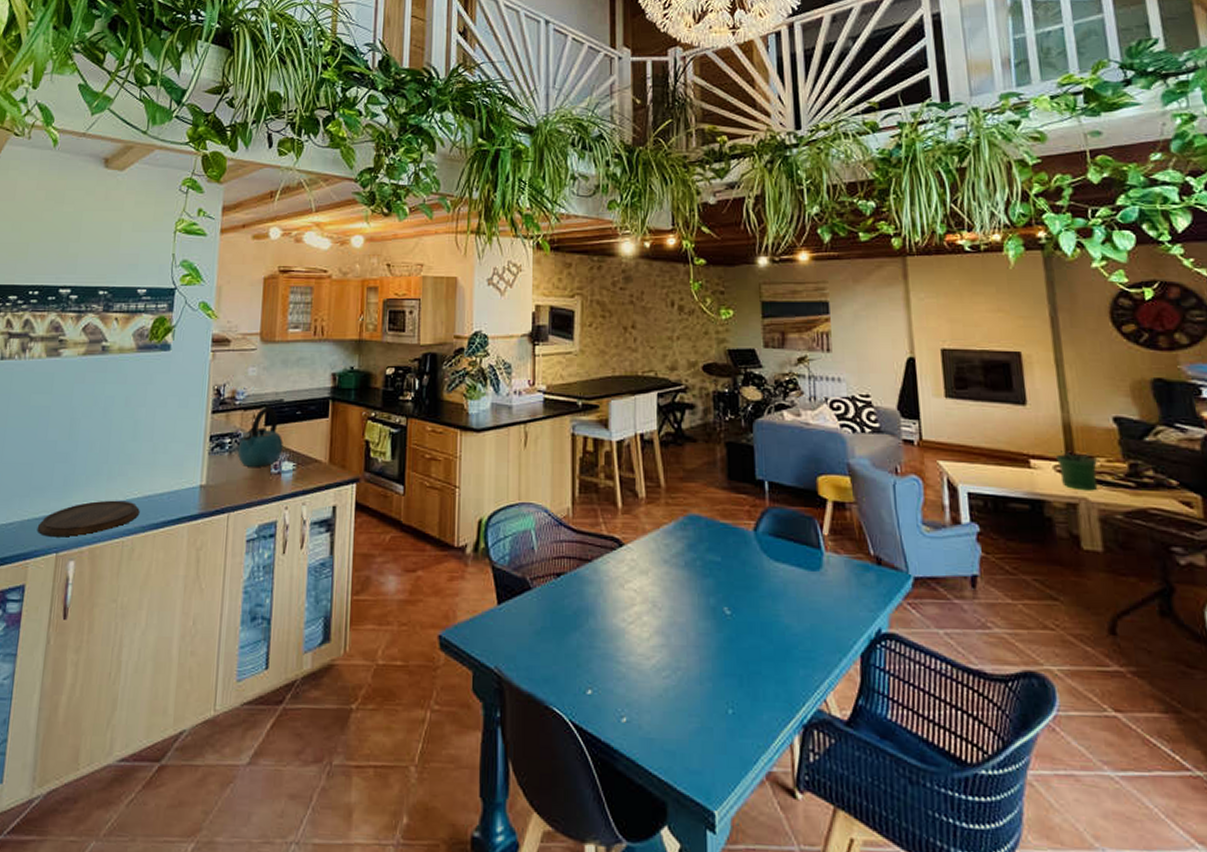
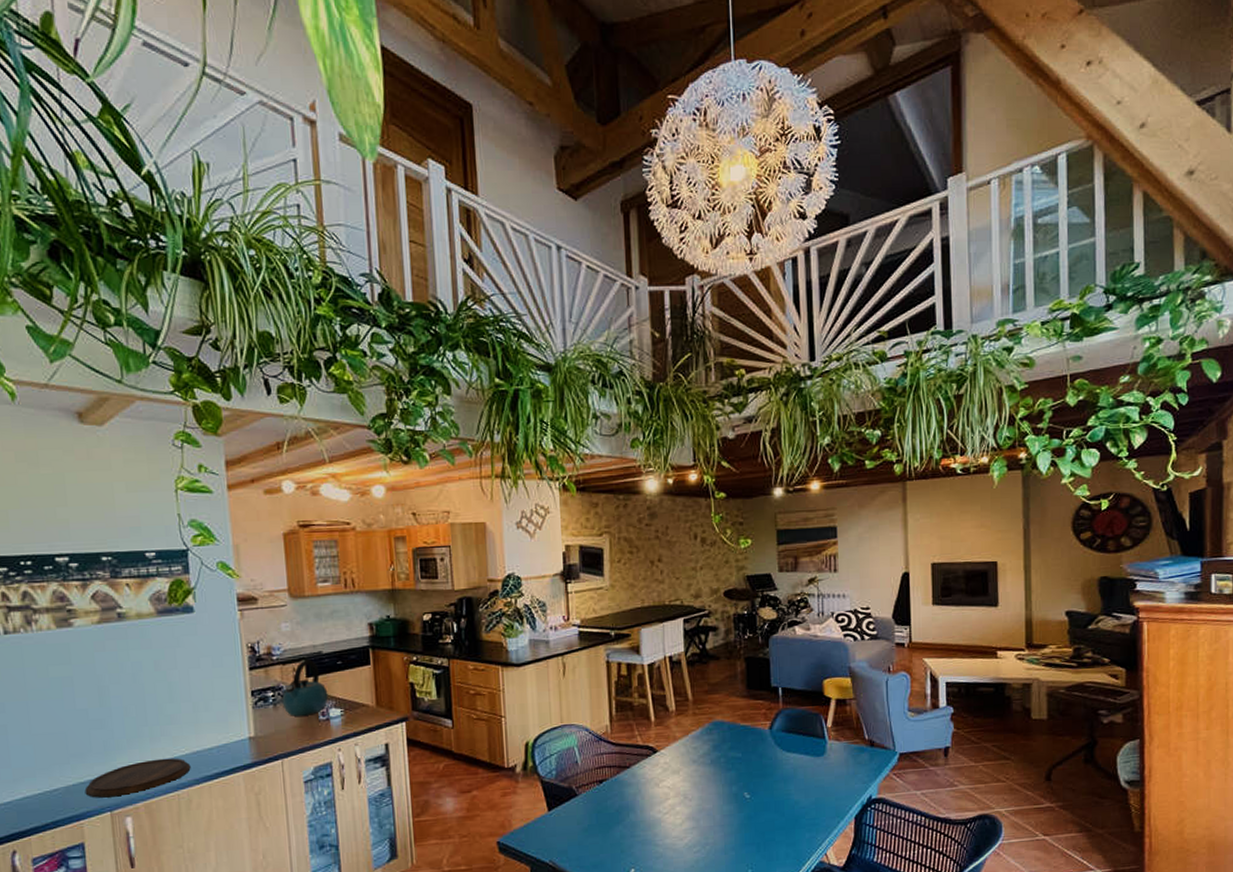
planter: present [1053,451,1103,491] -> none [1016,642,1054,673]

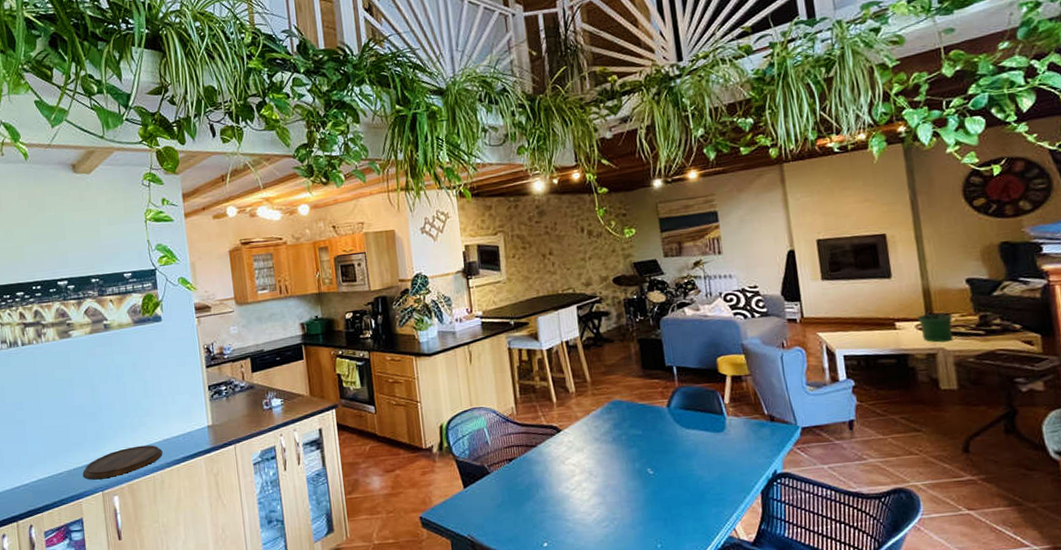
kettle: present [282,660,329,716] -> none [233,357,271,407]
planter: none [1016,642,1054,673] -> present [915,311,957,343]

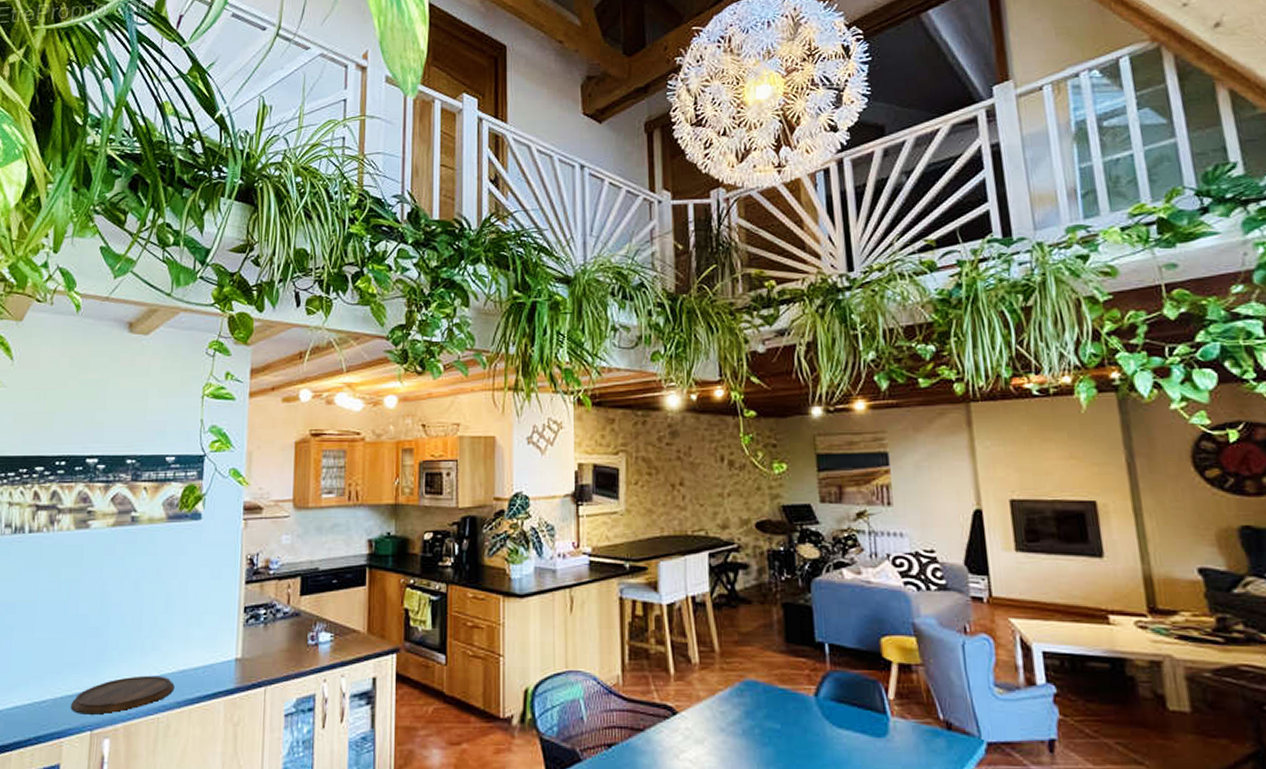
planter: present [915,311,957,343] -> none [1134,605,1188,648]

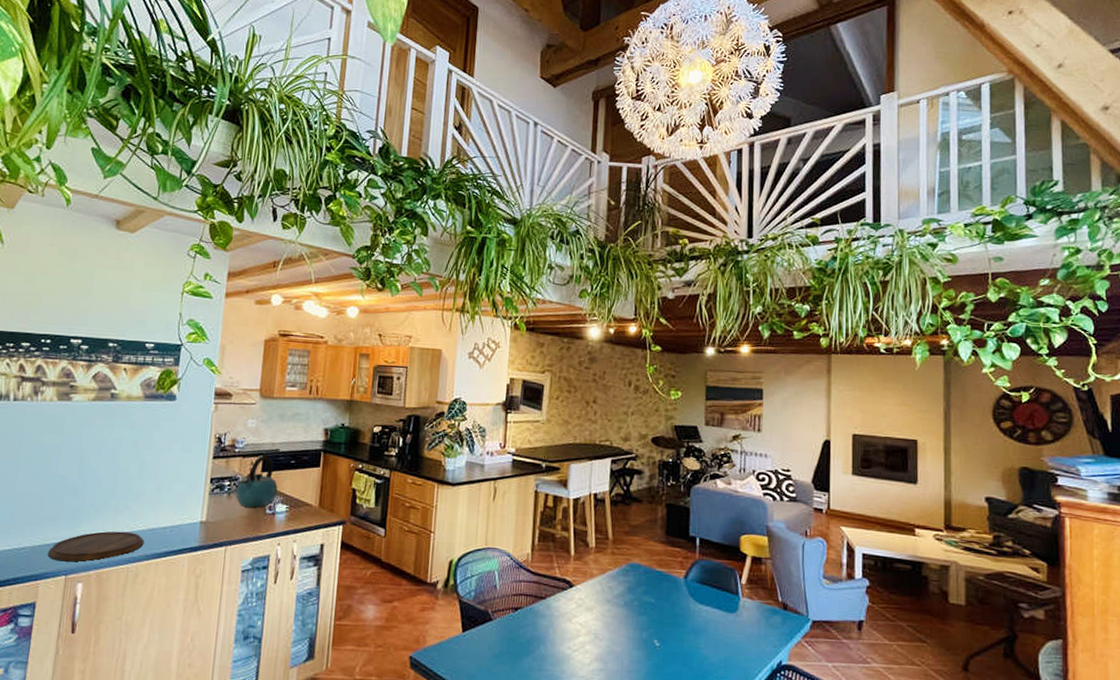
kettle: none [273,576,320,638] -> present [235,455,278,508]

